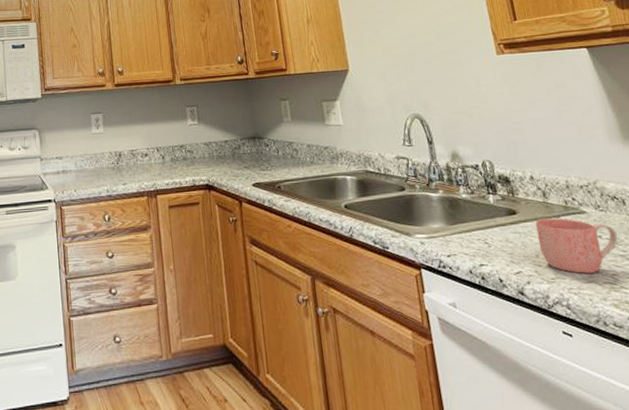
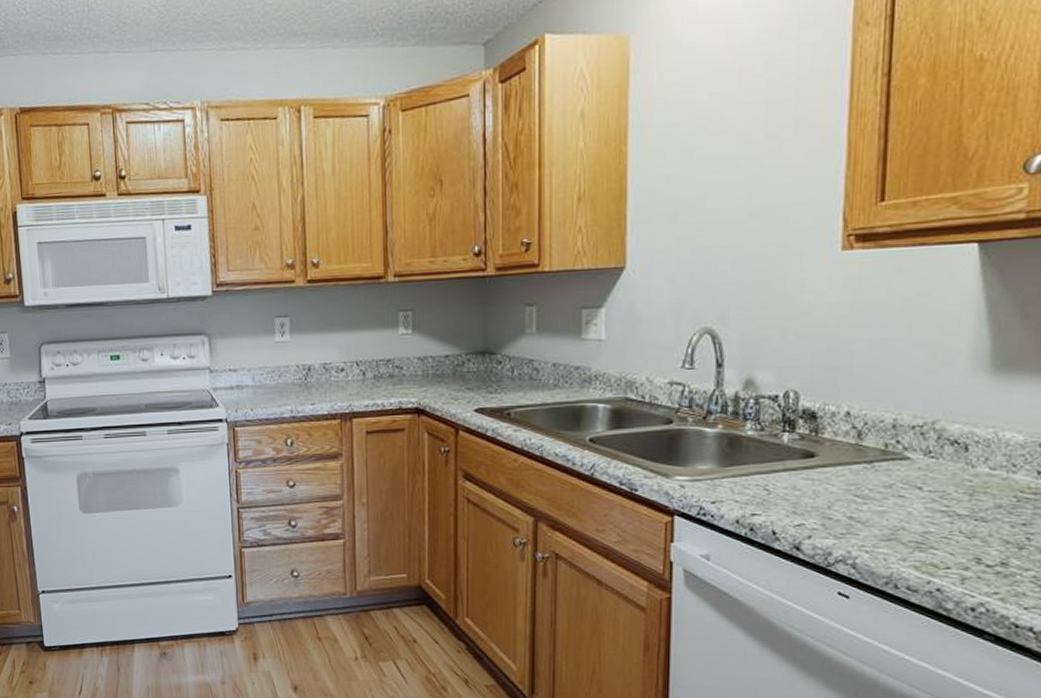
mug: present [535,218,618,274] -> none [835,464,945,530]

